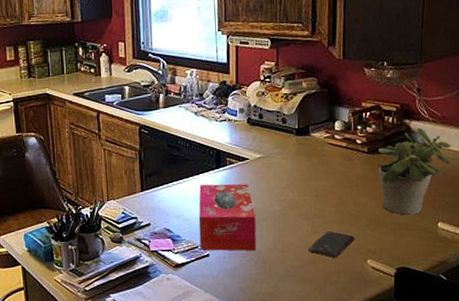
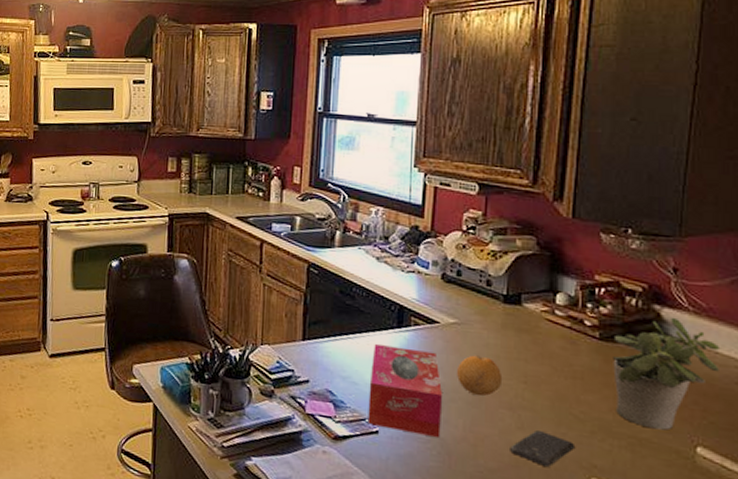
fruit: none [265,180,300,212] -> present [457,355,503,396]

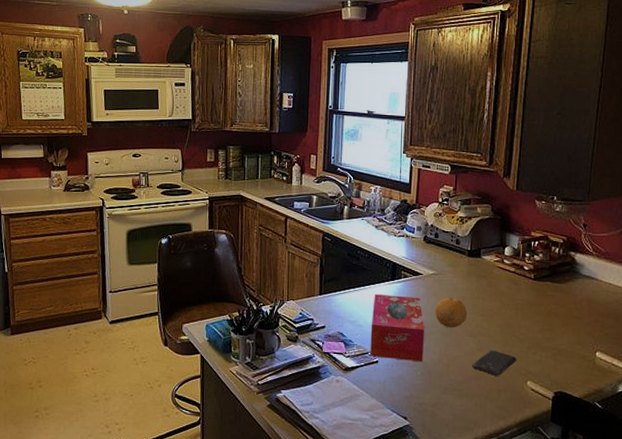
potted plant: present [613,317,721,430] -> none [543,260,613,342]

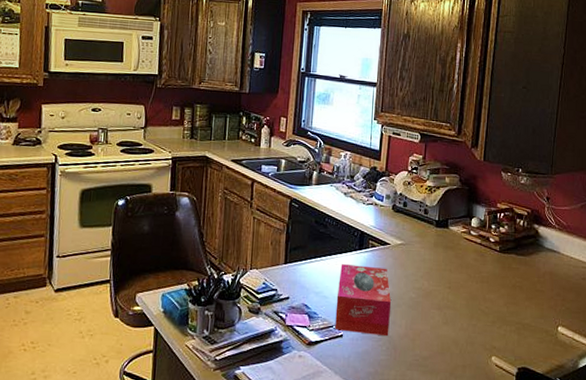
fruit: present [435,297,468,327] -> none [402,268,434,300]
smartphone: present [472,350,517,376] -> none [438,324,482,351]

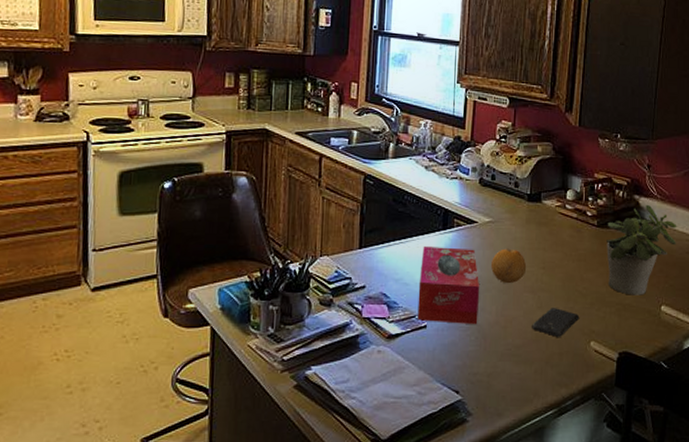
fruit: none [402,268,434,300] -> present [491,248,527,283]
smartphone: none [438,324,482,351] -> present [532,308,580,337]
potted plant: none [508,233,574,316] -> present [606,204,677,295]

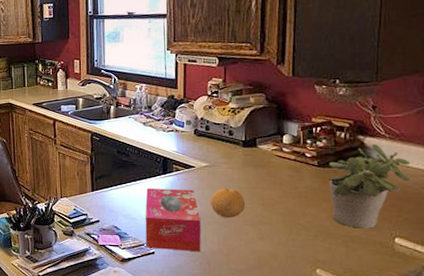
smartphone: present [532,308,580,337] -> none [254,239,304,264]

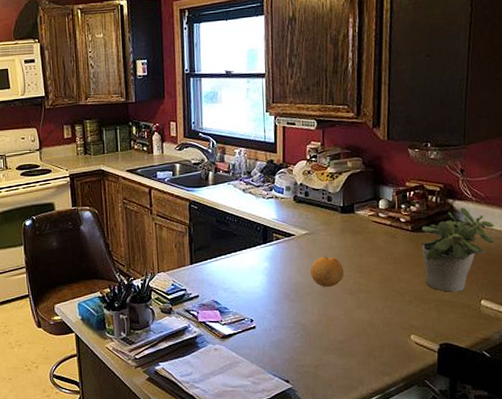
tissue box: present [145,188,201,252] -> none [245,258,302,324]

